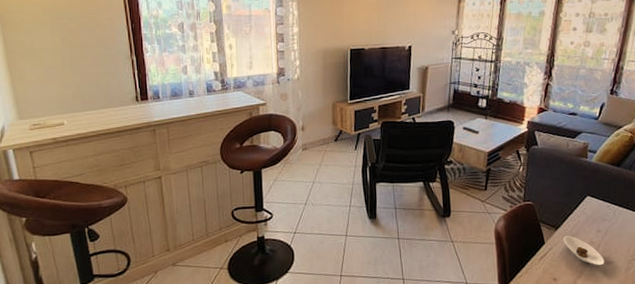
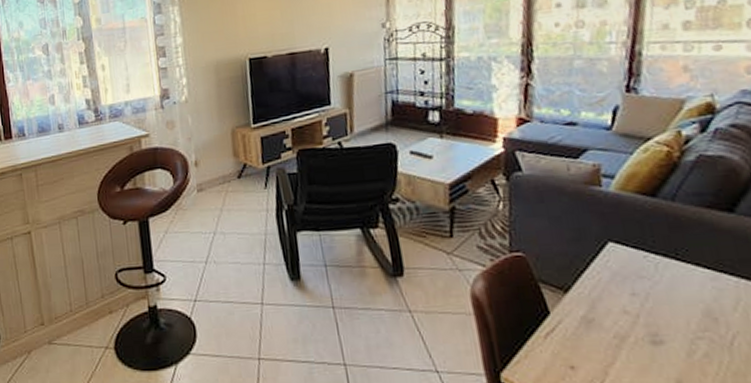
saucer: present [563,235,605,265] -> none [578,301,651,346]

